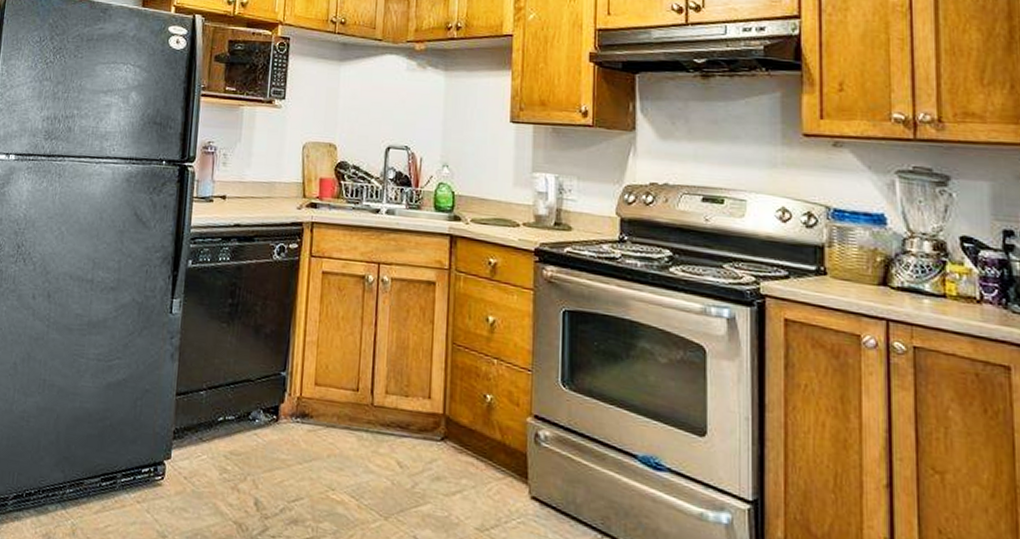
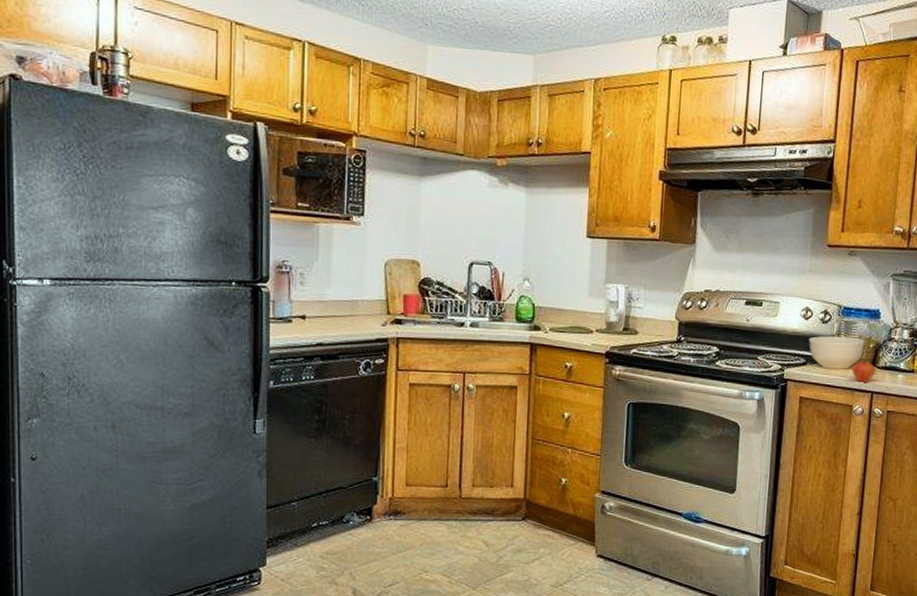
bowl: none [790,243,869,288] -> present [809,335,865,370]
fruit: none [853,275,890,307] -> present [851,359,876,383]

